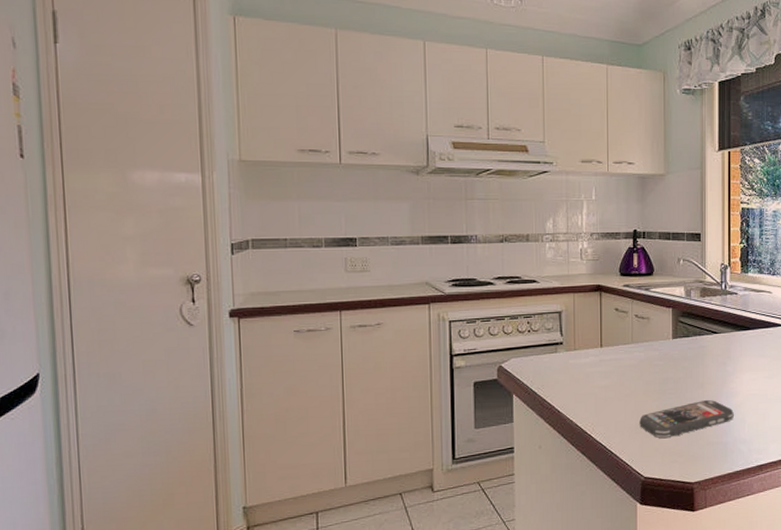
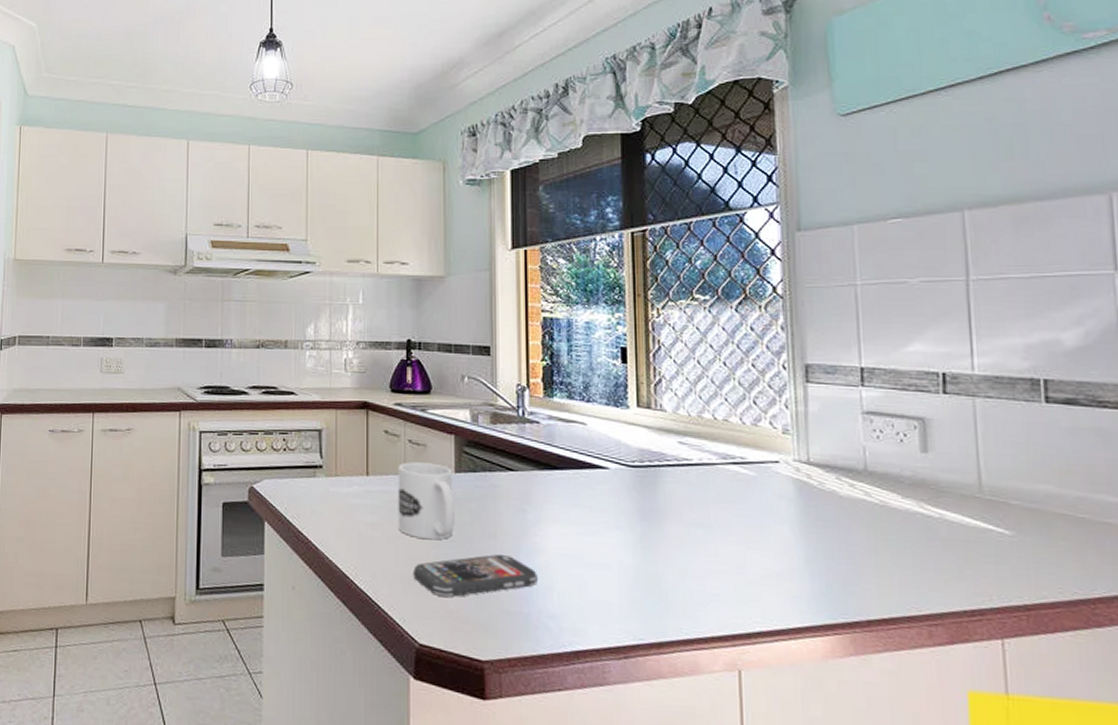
mug: none [626,332,672,395] -> present [398,462,455,540]

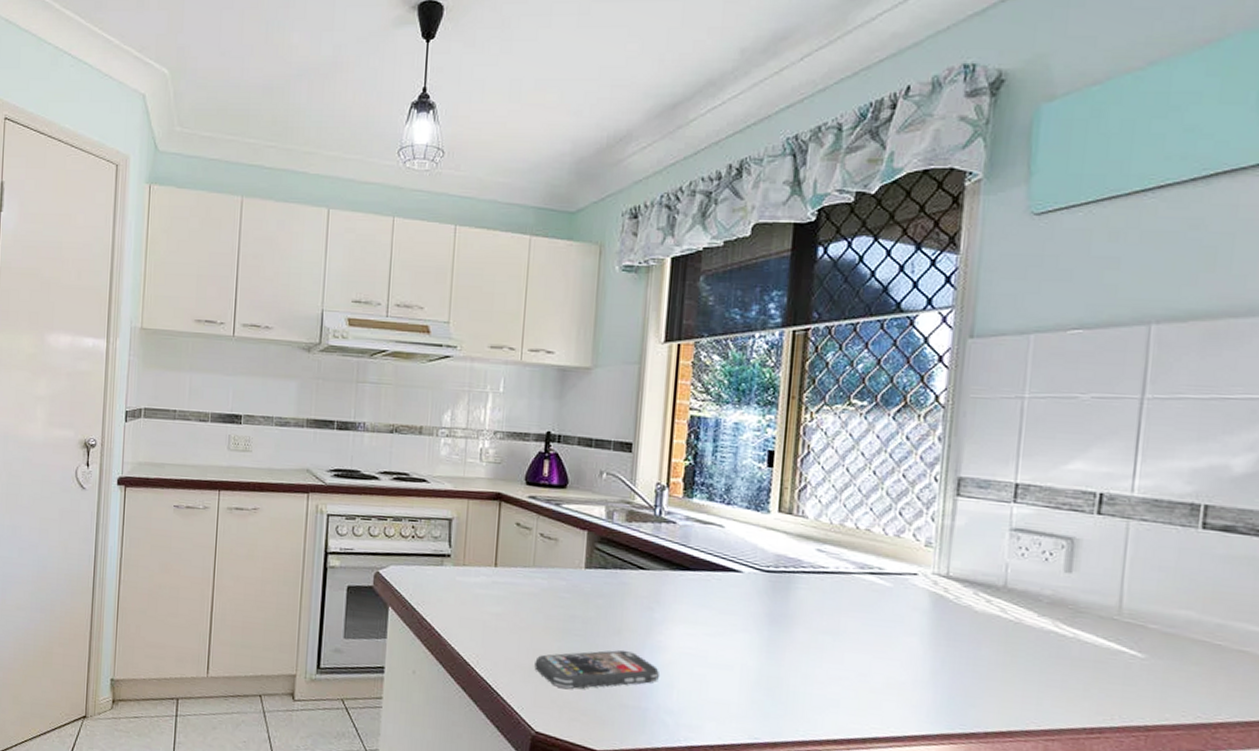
mug: present [398,462,455,540] -> none [523,555,583,633]

